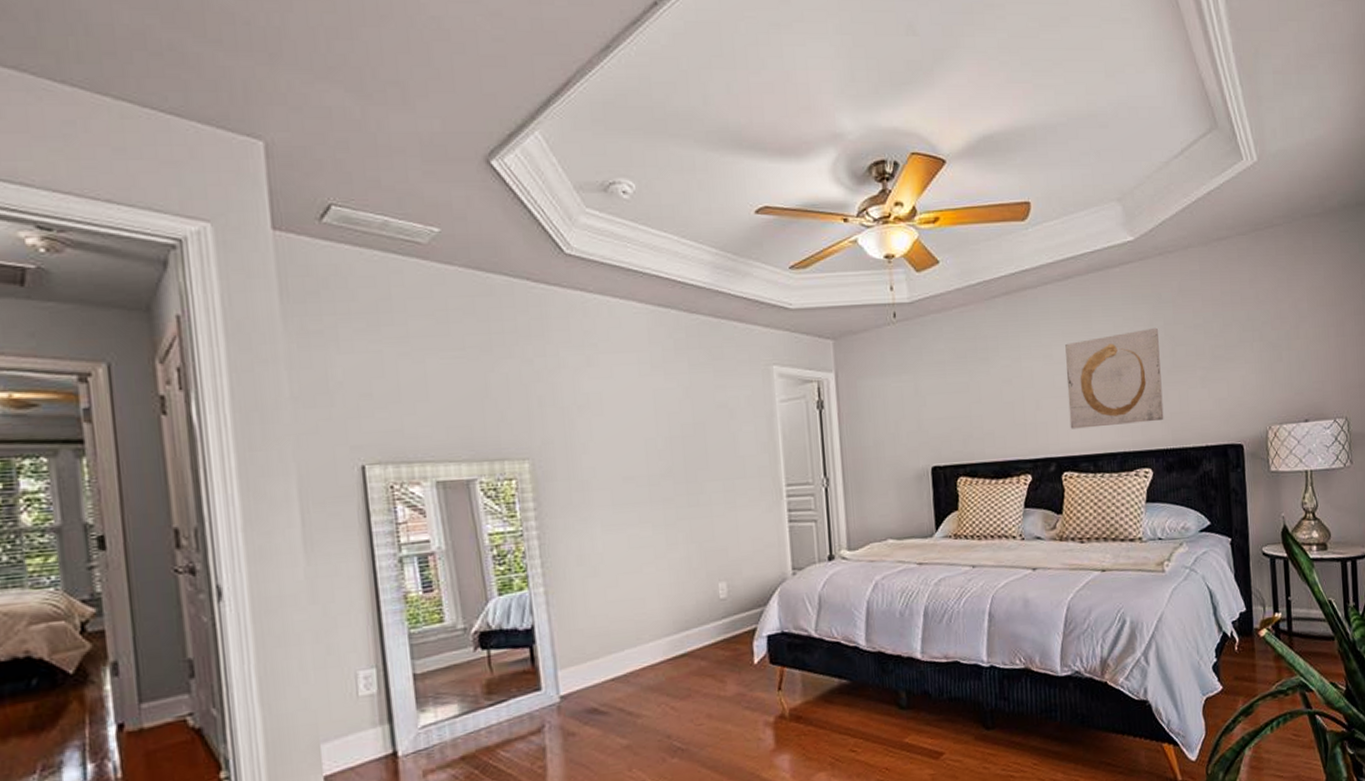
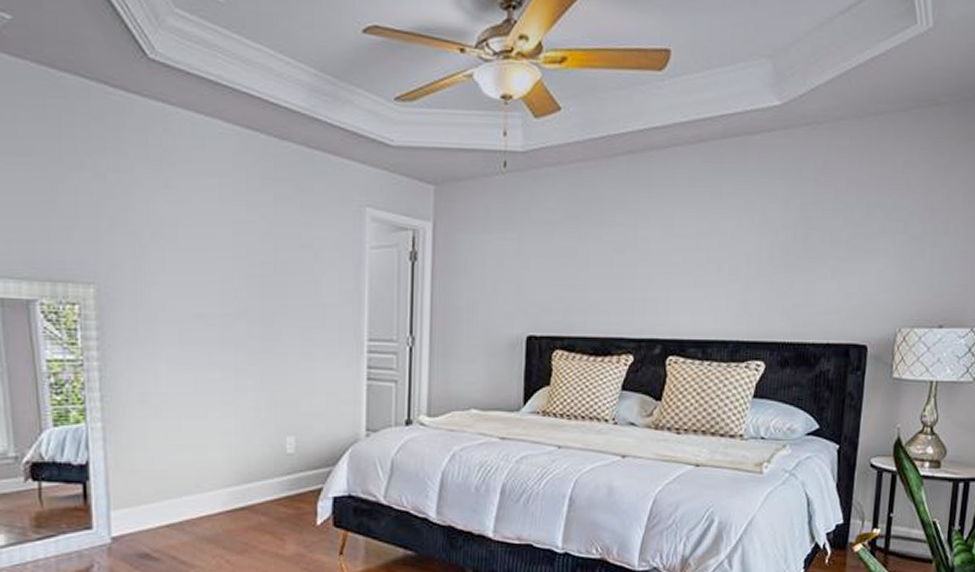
wall art: present [1065,327,1164,429] -> none [682,206,794,311]

